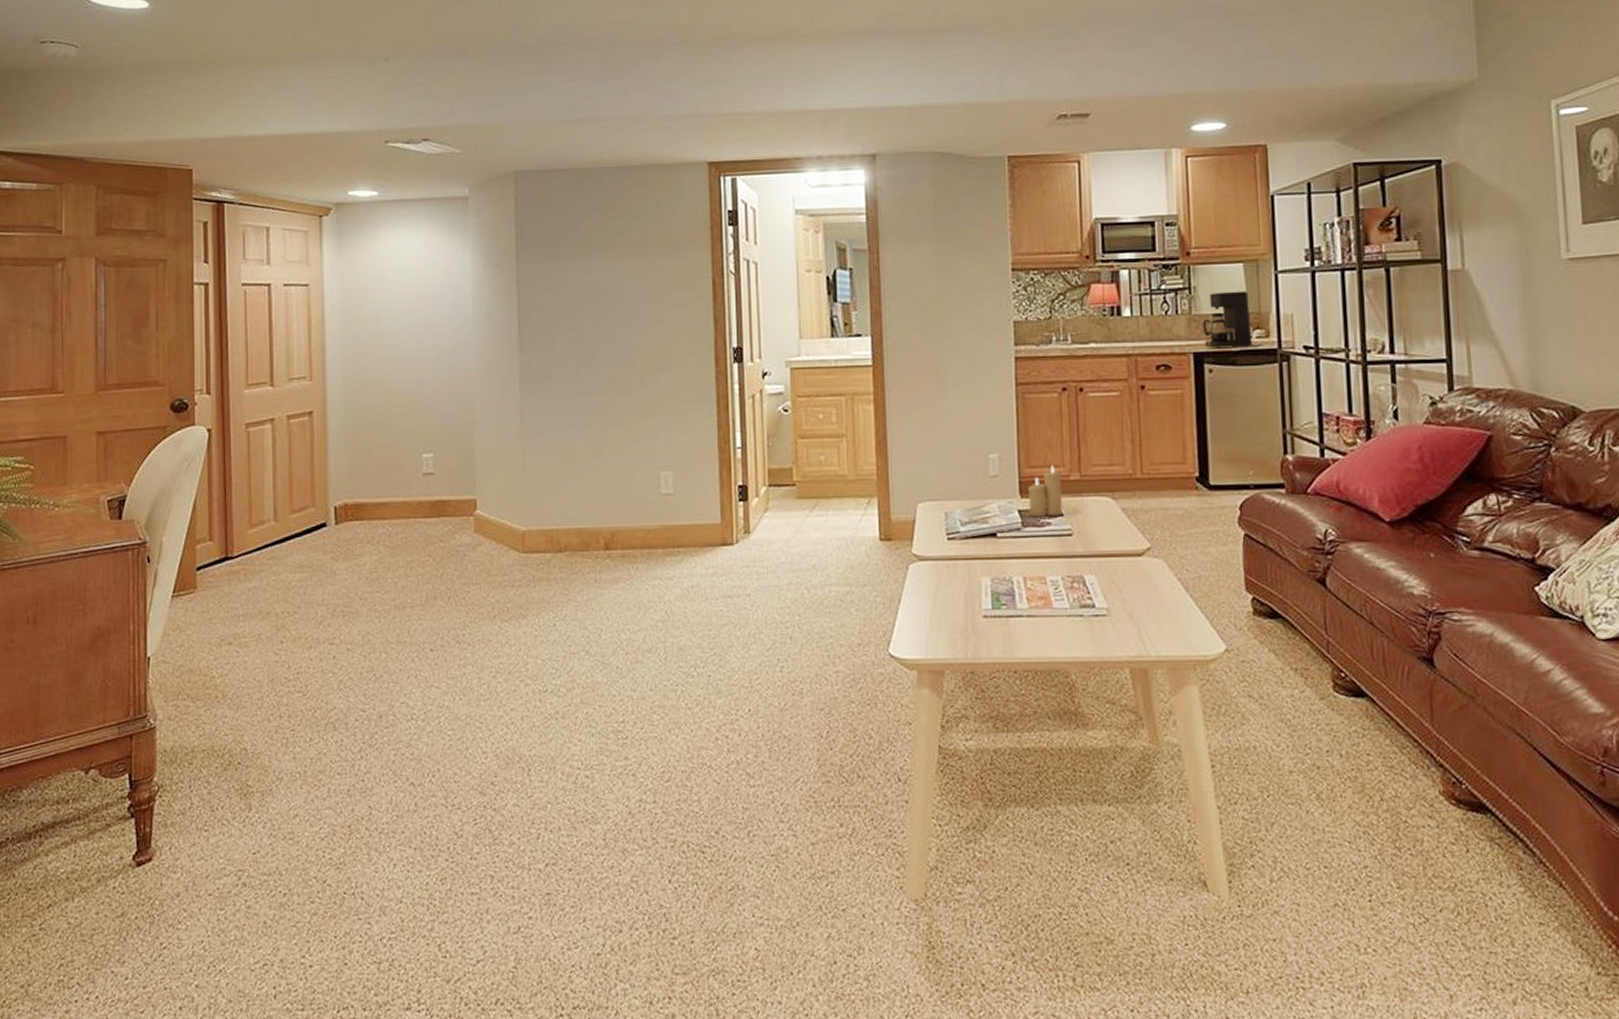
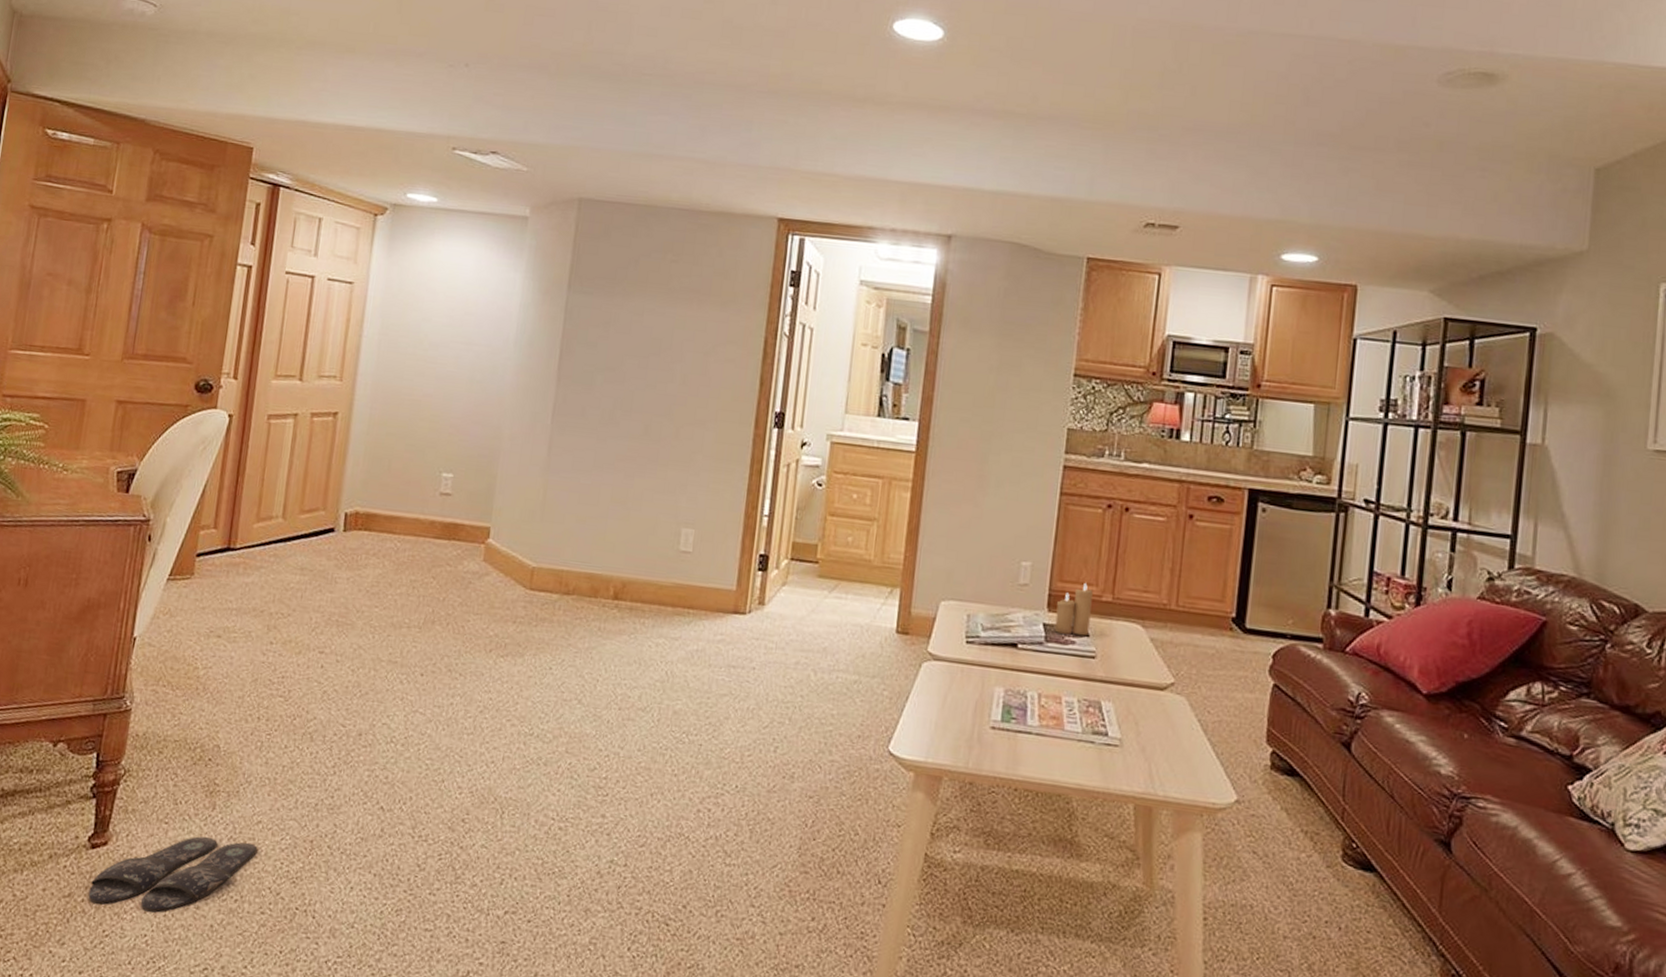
slippers: none [141,837,298,919] -> present [88,836,258,912]
coffee maker: present [1203,291,1253,349] -> none [1262,430,1315,491]

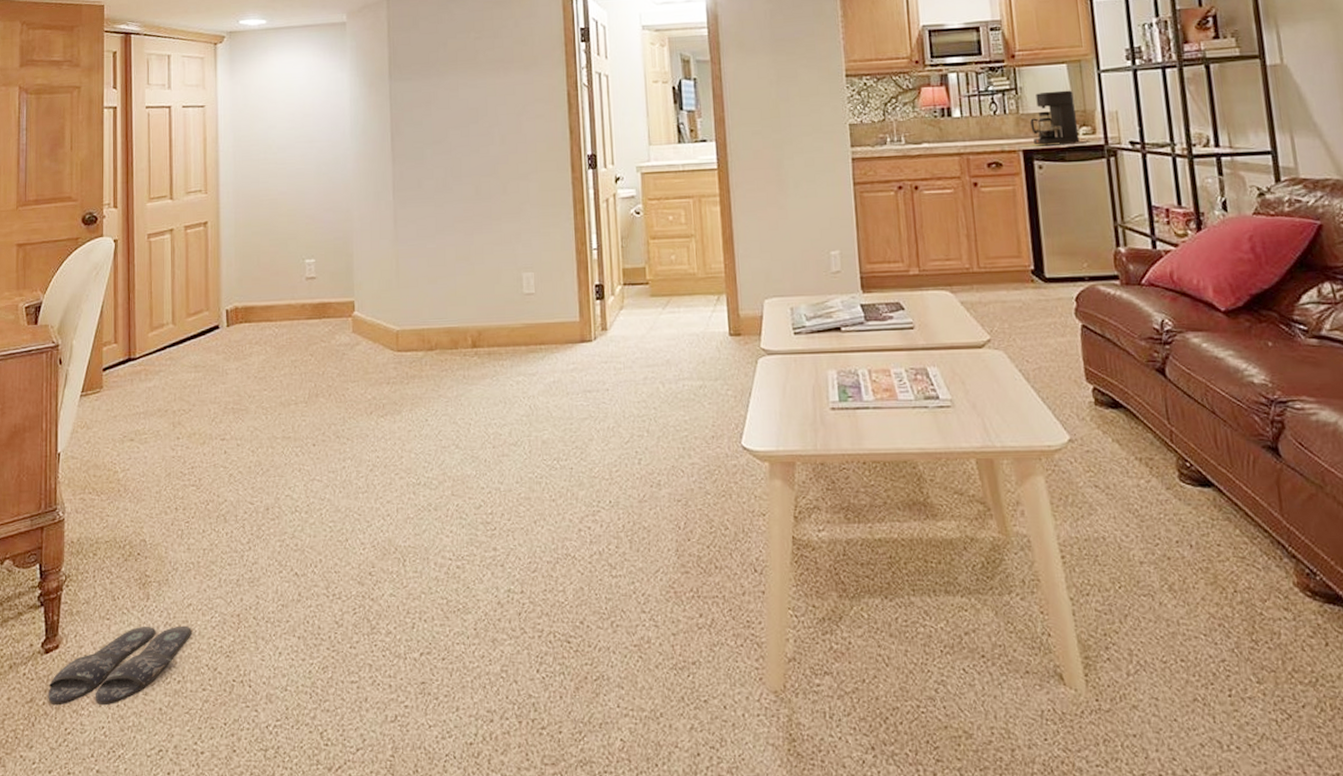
candle: present [1054,582,1093,636] -> none [870,260,903,311]
coffee maker: none [1262,430,1315,491] -> present [1030,90,1080,146]

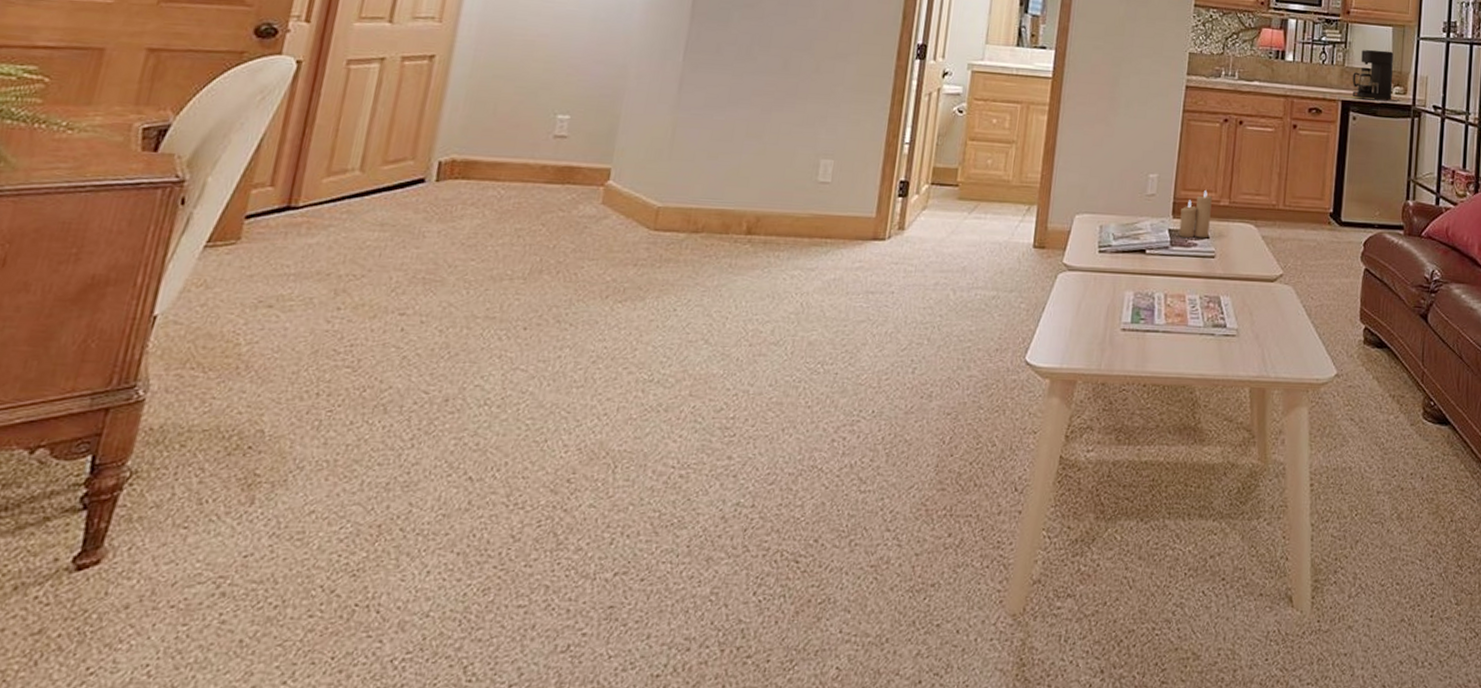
slippers: present [48,625,192,704] -> none [68,537,308,636]
candle: none [870,260,903,311] -> present [1179,189,1212,238]

